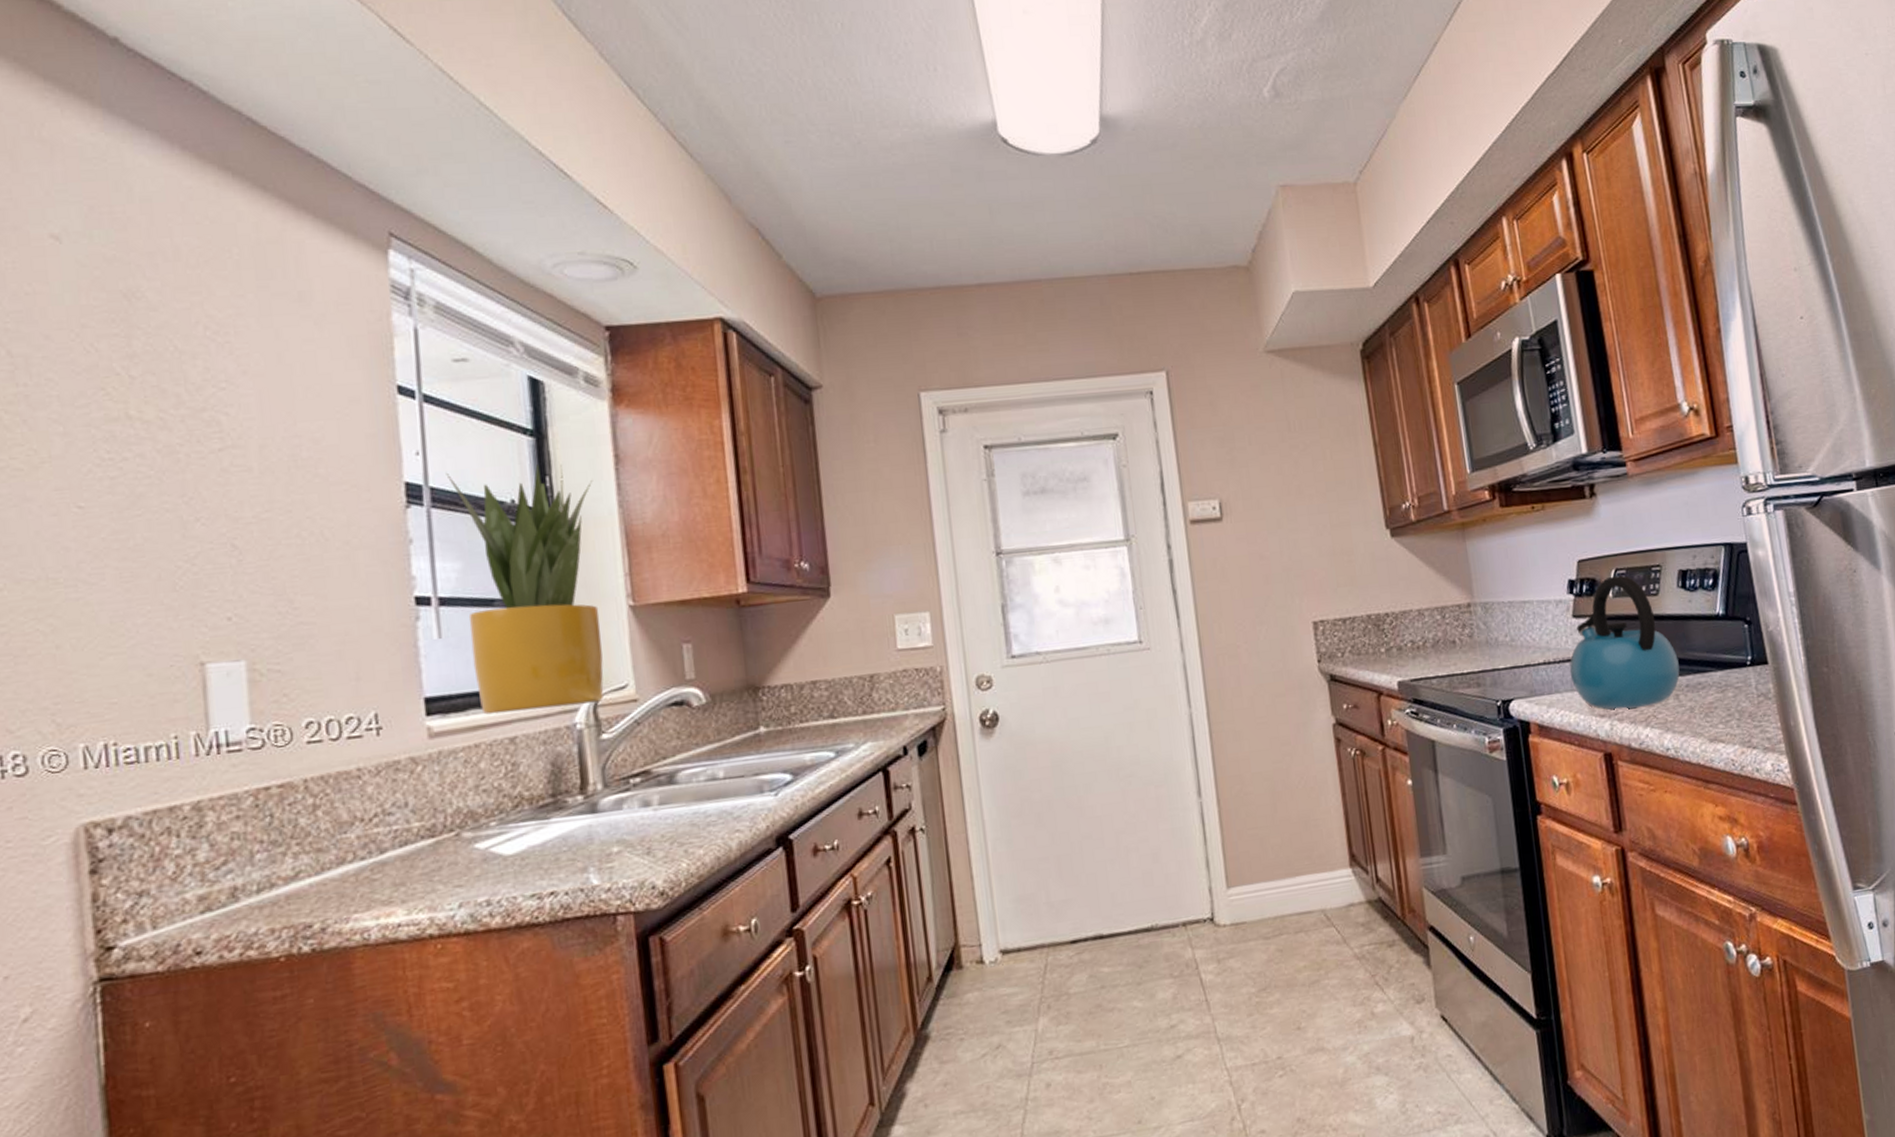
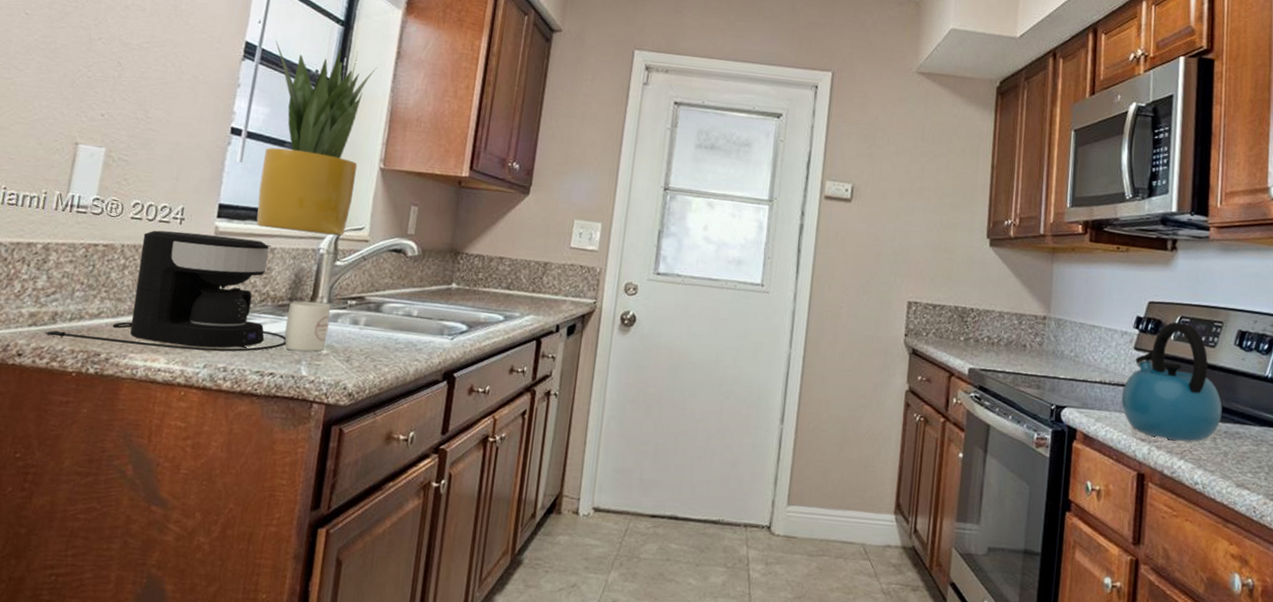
coffee maker: none [222,732,562,919] -> present [42,230,287,352]
mug: none [553,789,614,859] -> present [284,301,331,352]

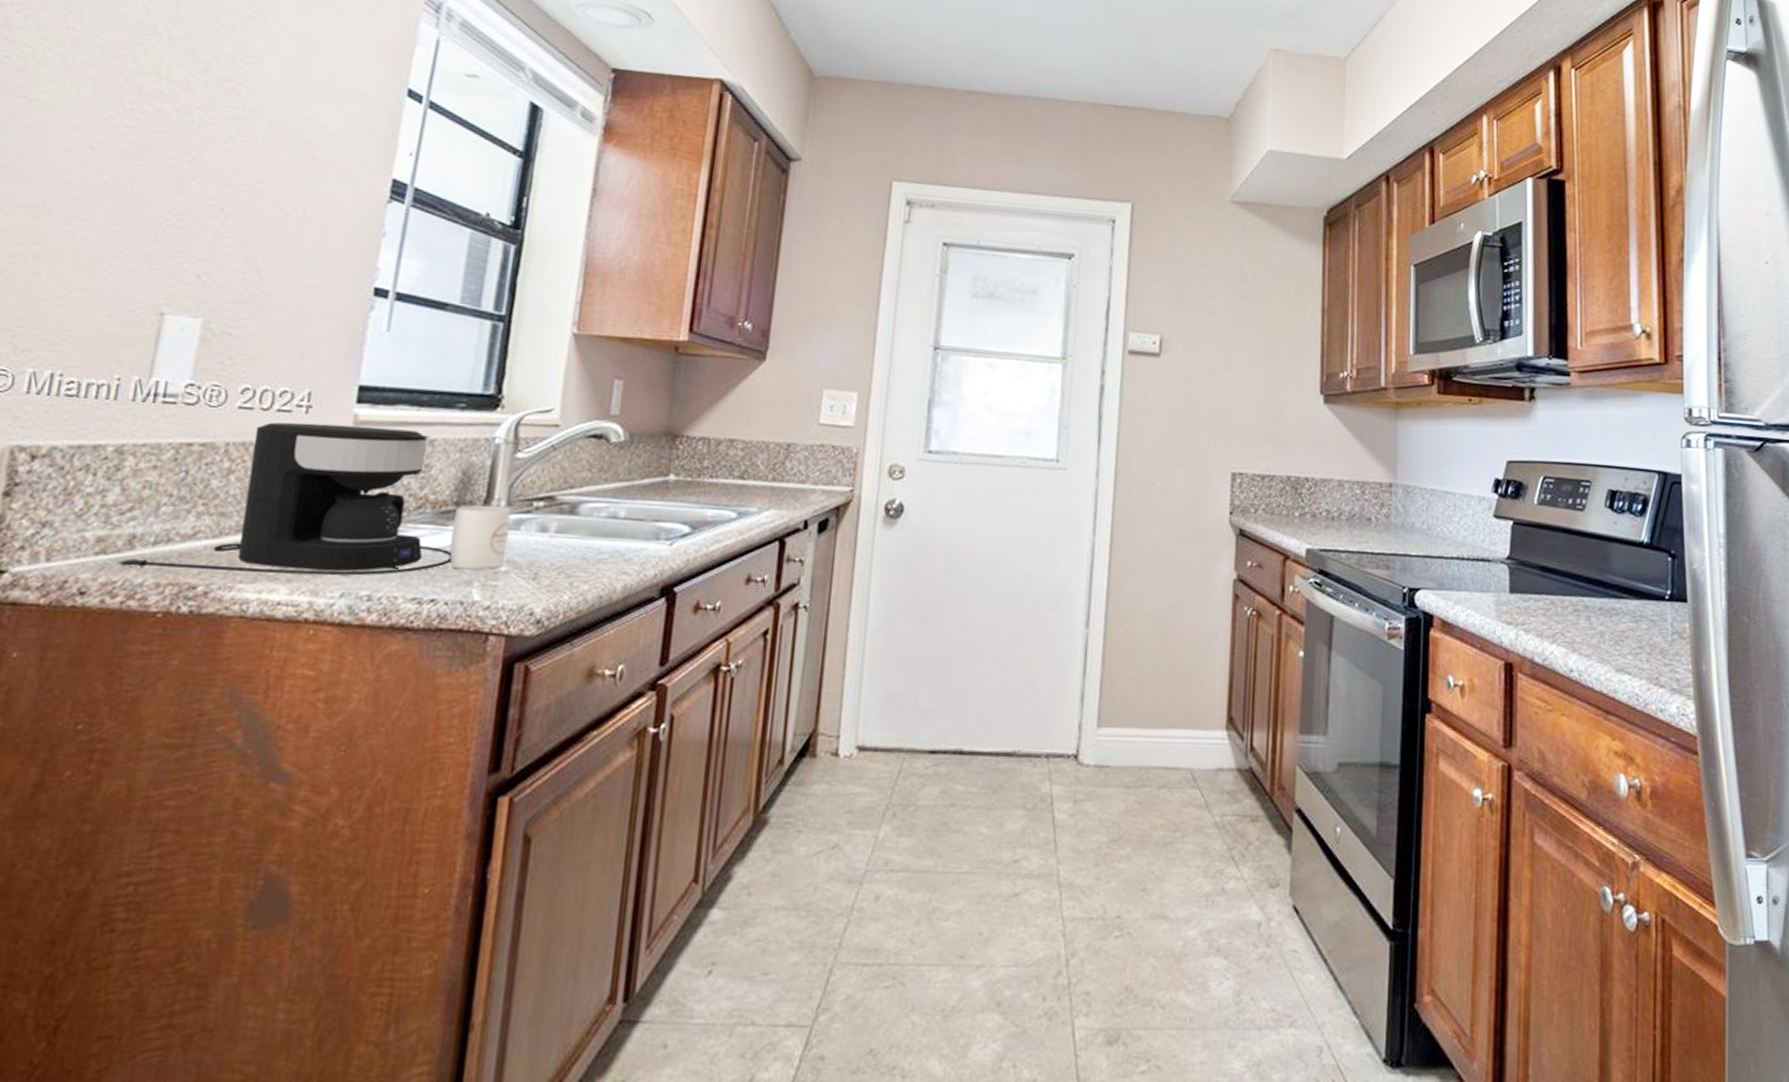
planter: present [256,40,378,236] -> none [409,176,567,421]
kettle: present [1121,321,1222,442] -> none [1482,483,1595,622]

